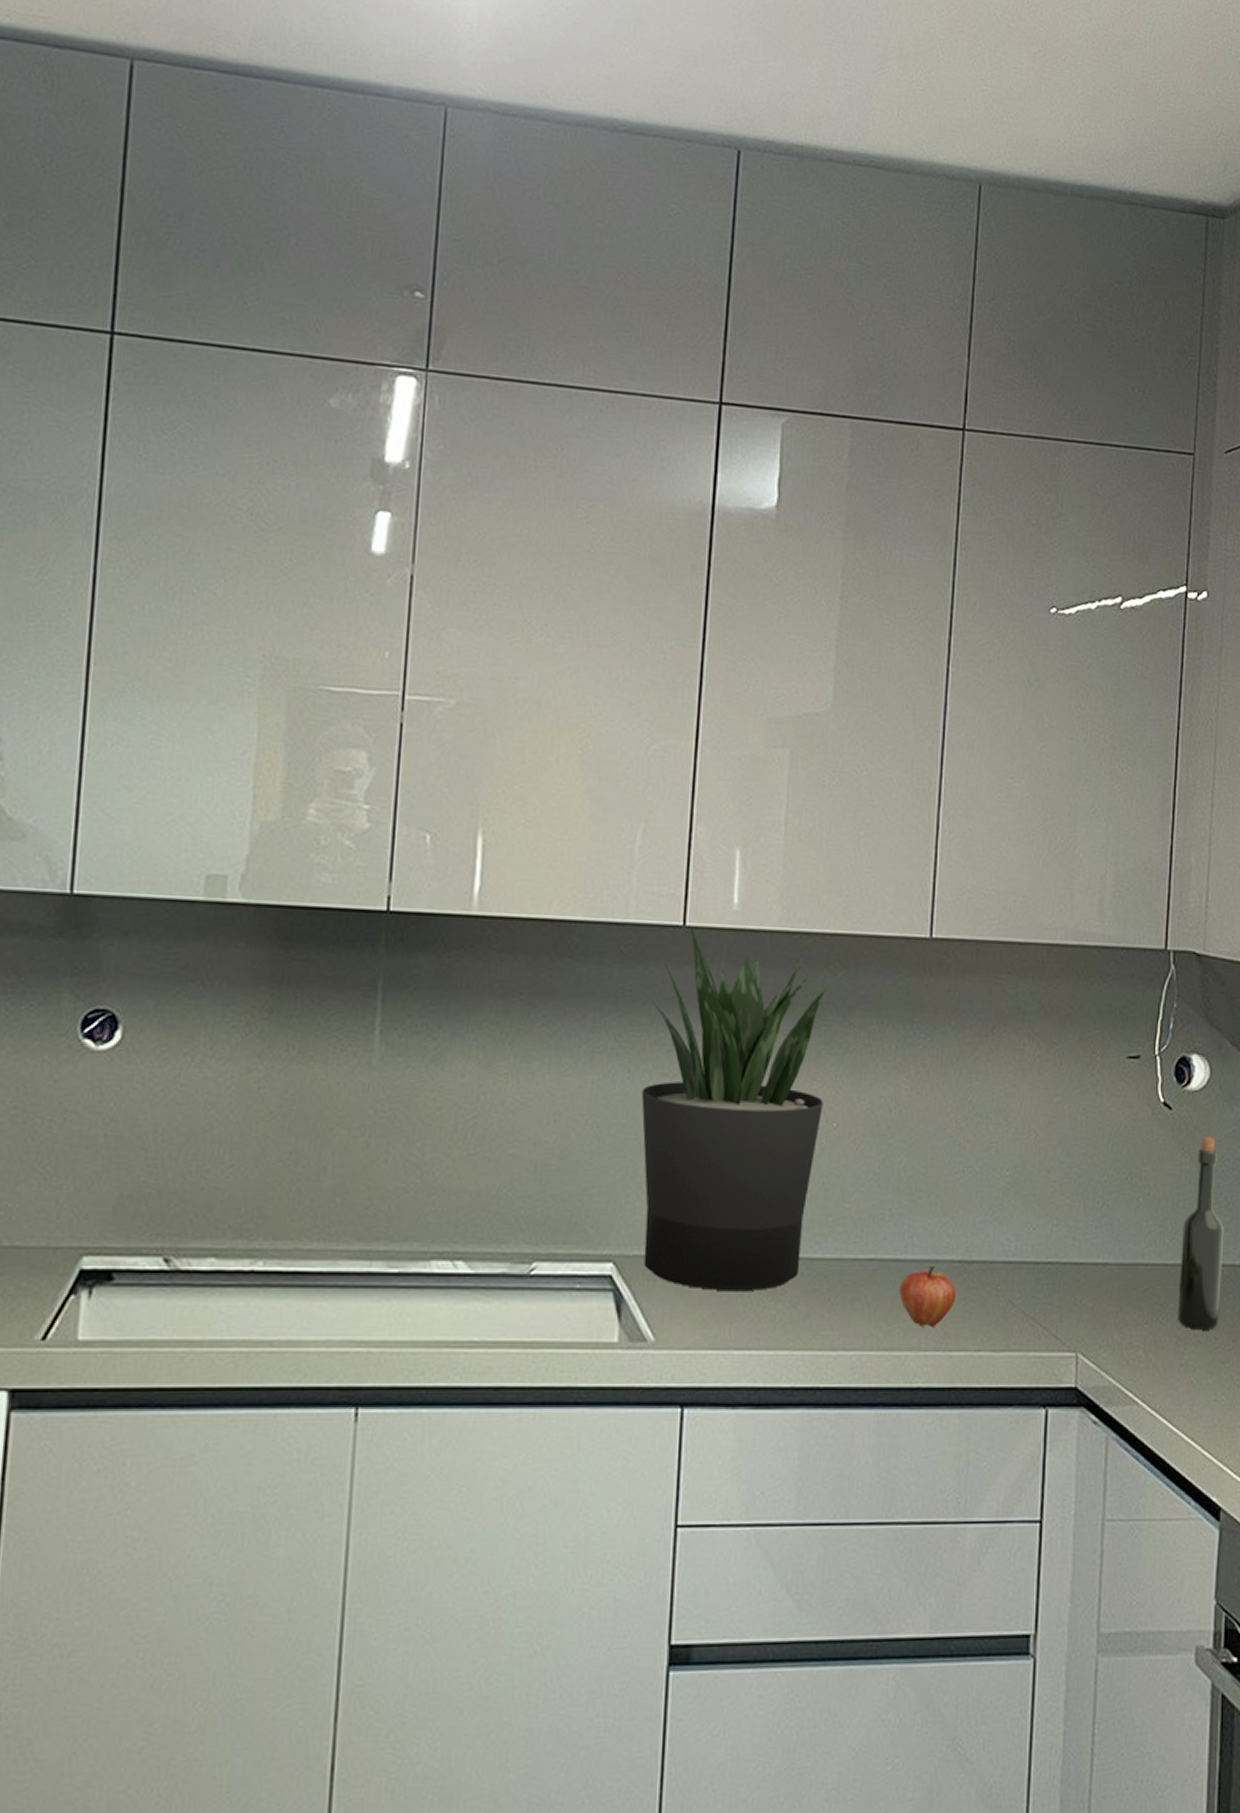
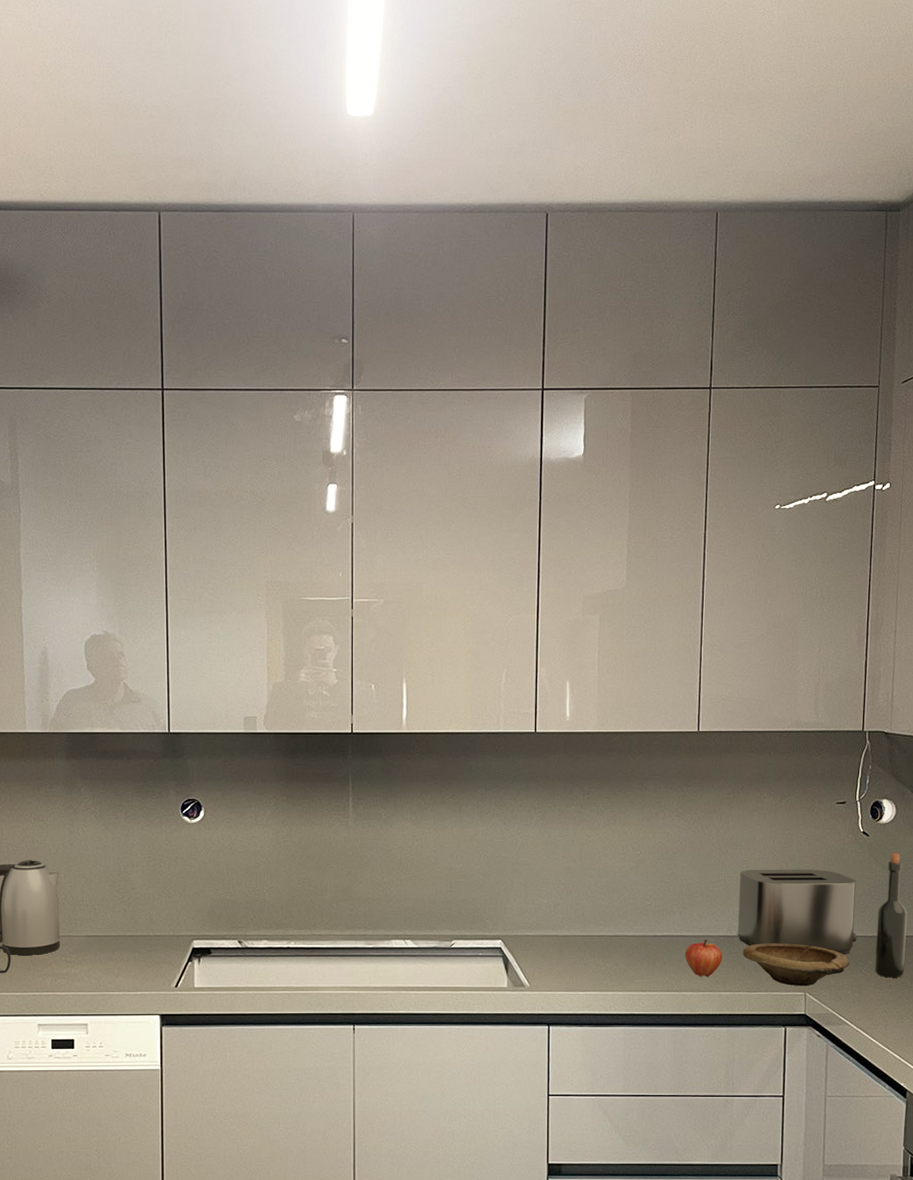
planter: present [641,928,830,1290] -> none [514,733,632,956]
toaster: none [978,1155,1154,1291] -> present [737,869,857,953]
bowl: none [986,1273,1142,1343] -> present [743,943,849,987]

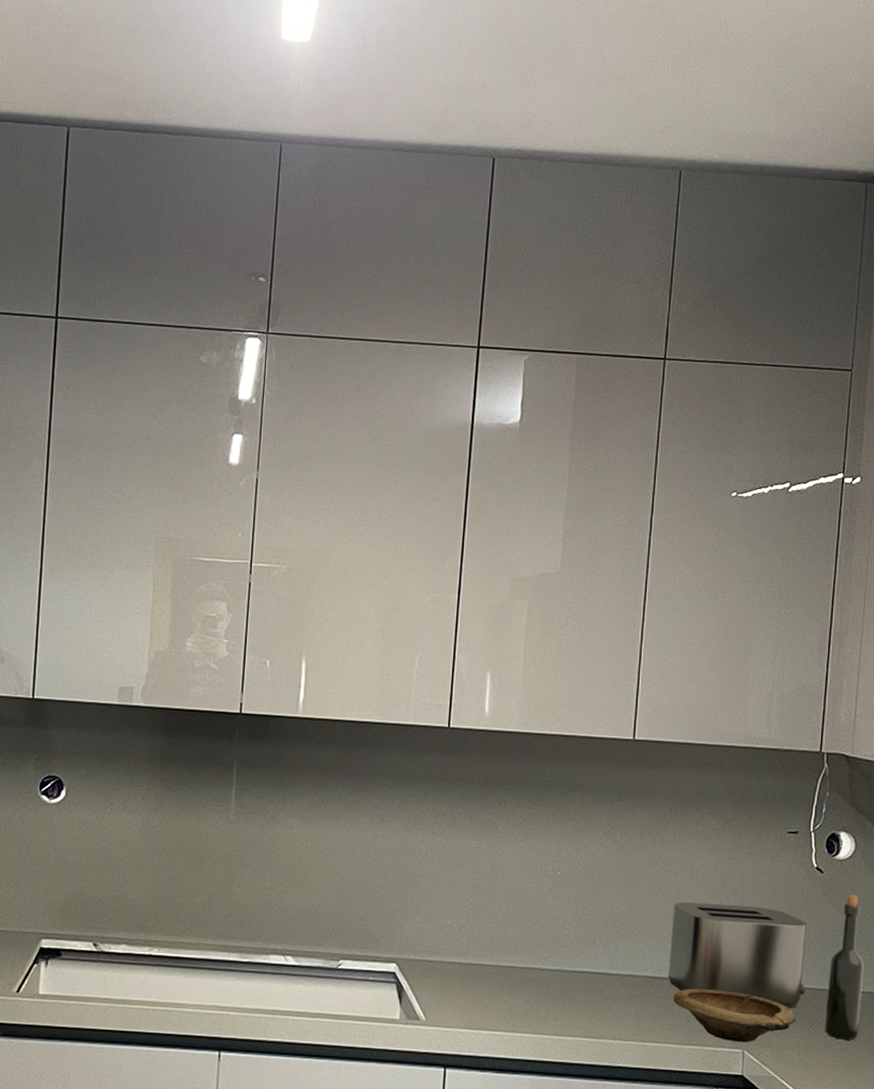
fruit: present [684,938,722,977] -> none [606,978,650,1023]

